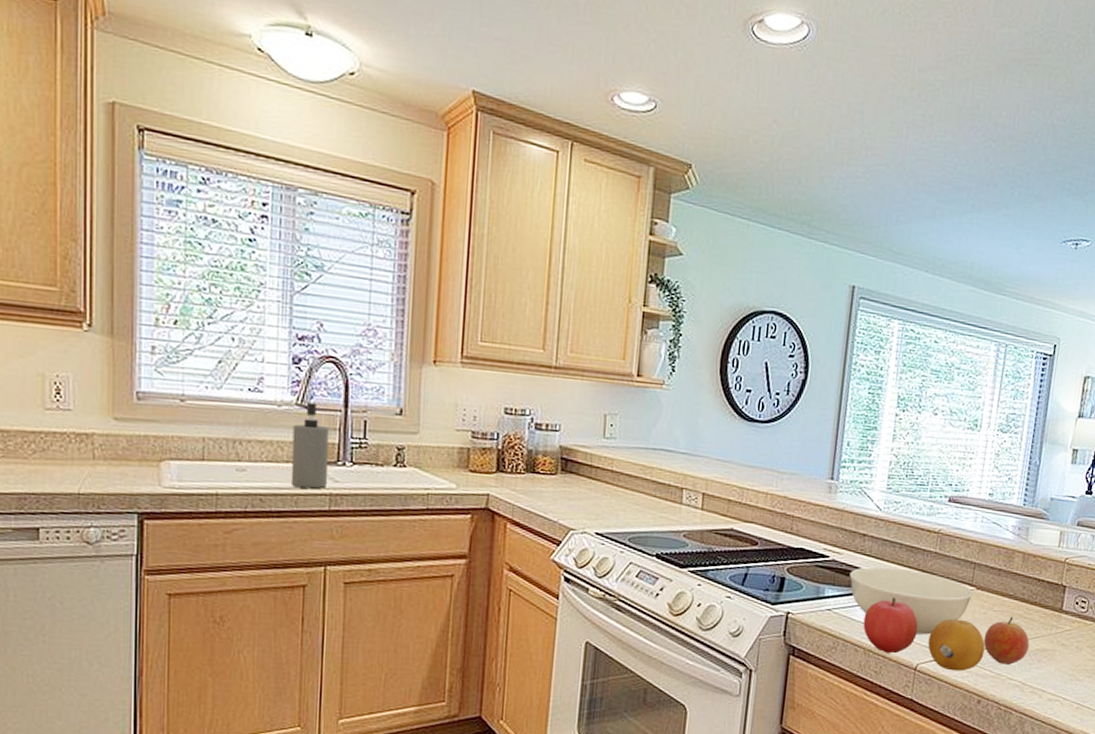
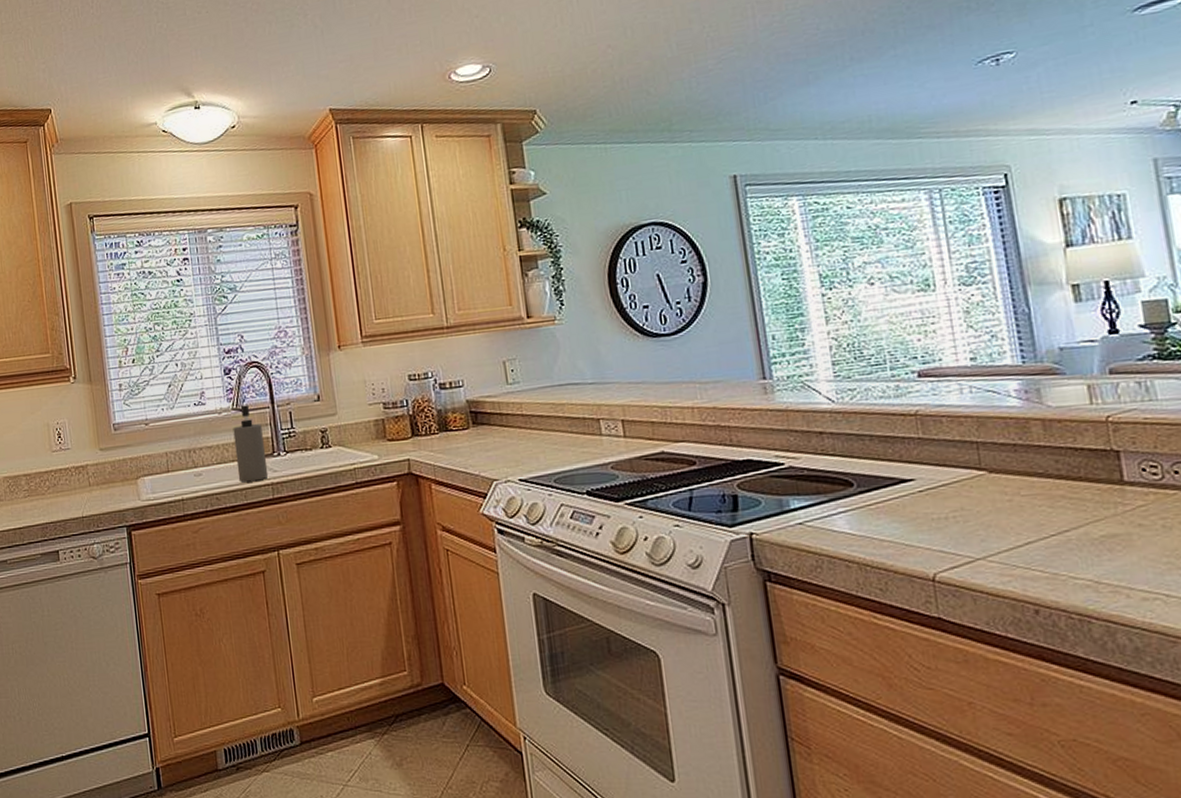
bowl: present [849,567,973,635] -> none [815,463,986,538]
fruit: present [863,597,918,654] -> none [846,498,923,566]
fruit: present [927,618,986,672] -> none [940,512,1026,577]
fruit: present [983,617,1030,665] -> none [1018,499,1090,561]

